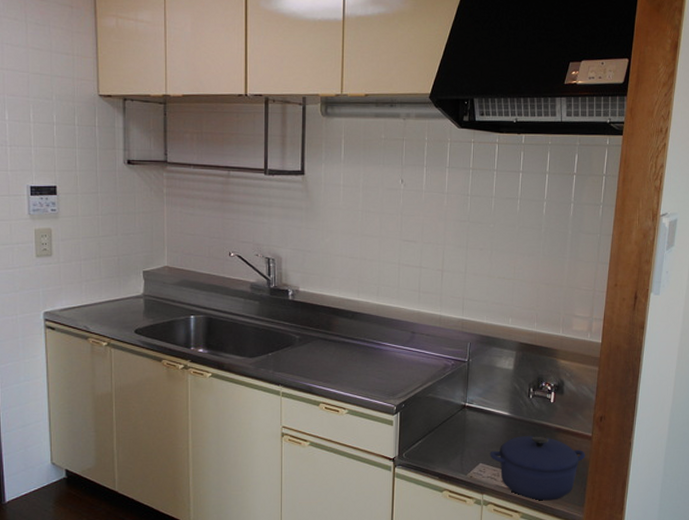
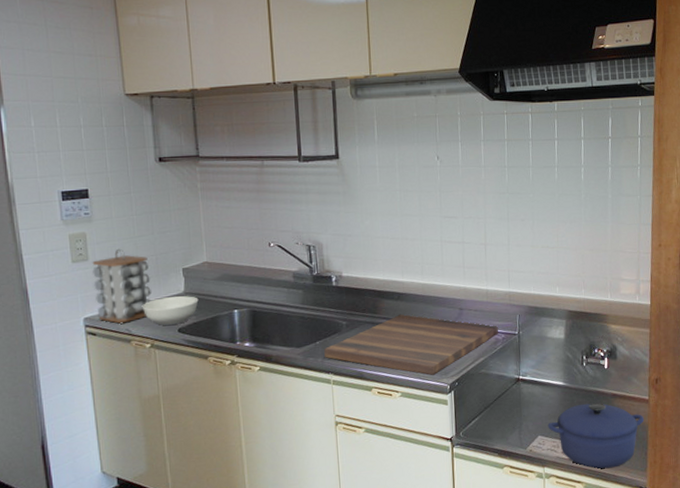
spice rack: none [56,246,111,320] -> present [92,248,151,324]
bowl: none [101,297,157,325] -> present [142,295,199,325]
cutting board: none [276,332,449,396] -> present [324,314,499,376]

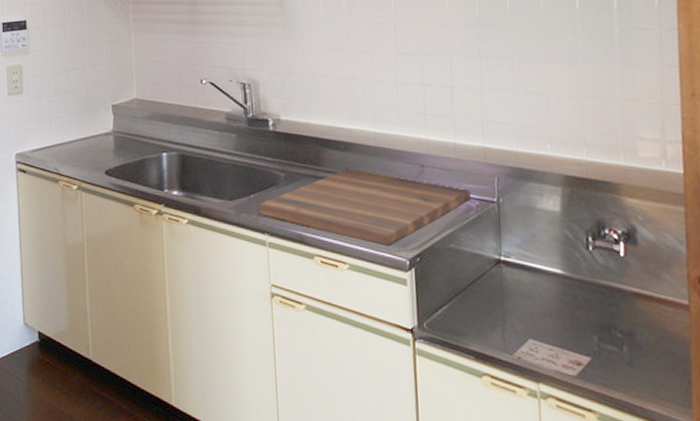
spice rack: present [92,248,151,324] -> none [26,82,80,162]
bowl: present [142,295,199,325] -> none [71,134,127,166]
cooking pot: present [547,402,645,469] -> none [541,302,684,397]

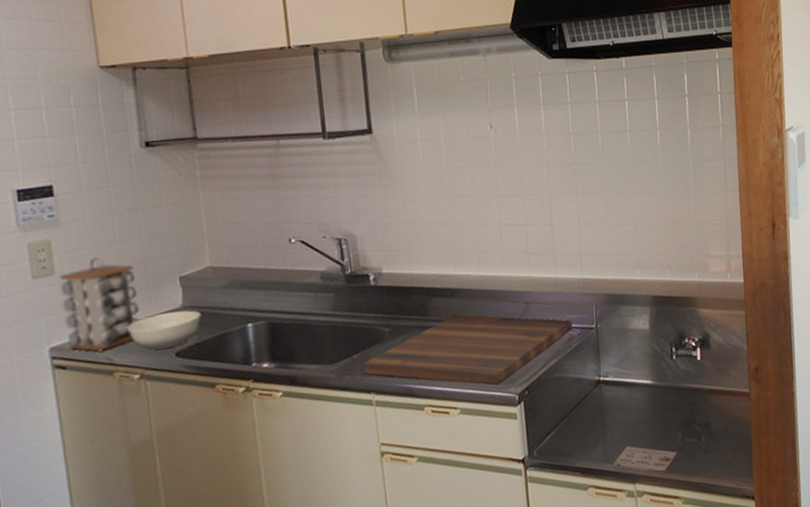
spice rack: none [26,82,80,162] -> present [59,257,139,352]
bowl: none [71,134,127,166] -> present [127,310,202,350]

